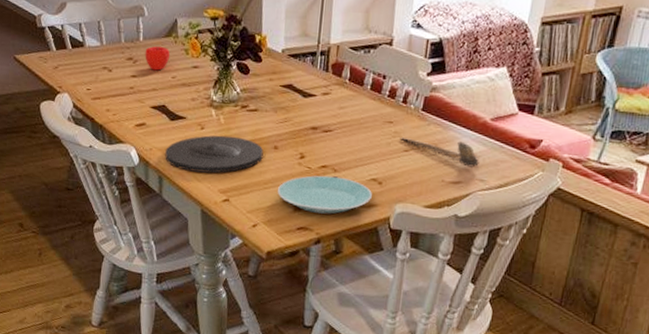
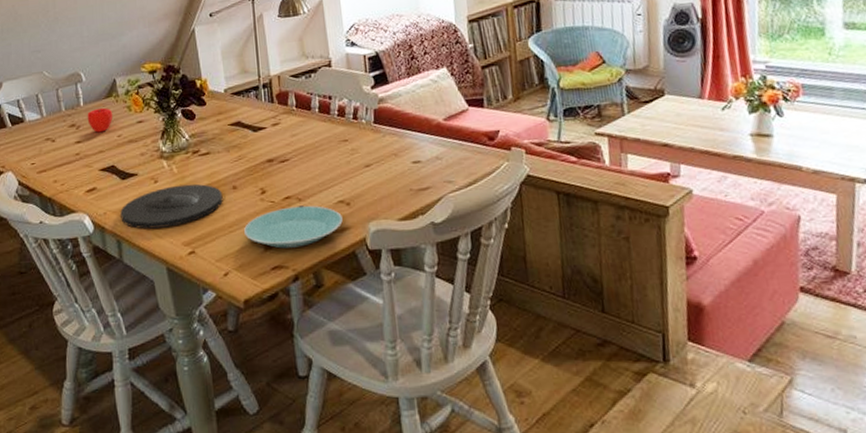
spoon: present [400,137,479,168] -> none [358,146,443,171]

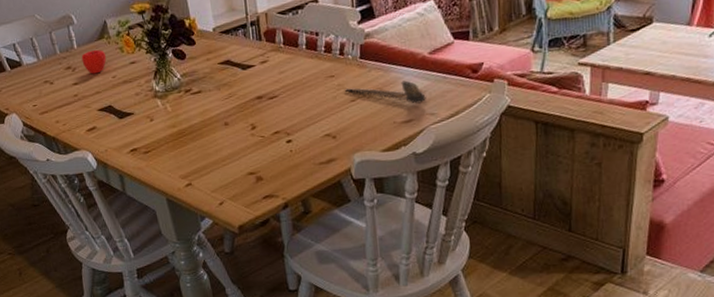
plate: present [120,183,223,229] -> none [120,121,216,164]
plate: present [244,205,343,249] -> none [236,139,329,180]
spoon: none [358,146,443,171] -> present [344,80,426,104]

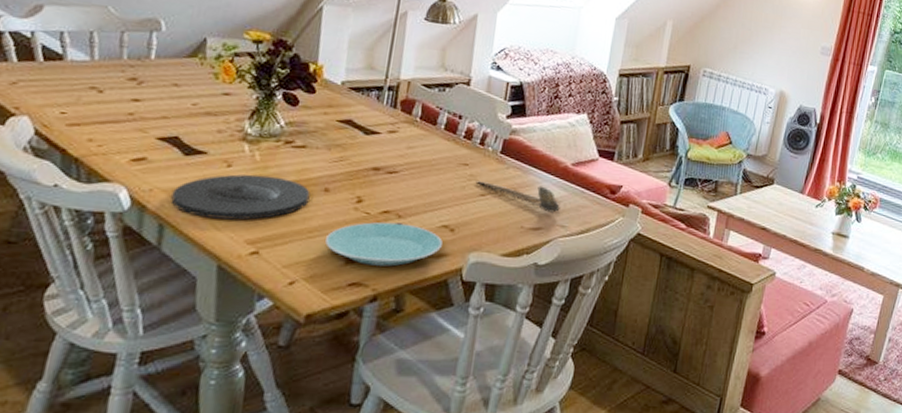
apple: present [81,49,107,75] -> none [155,66,193,96]
plate: none [120,121,216,164] -> present [171,174,311,220]
plate: none [236,139,329,180] -> present [325,222,443,267]

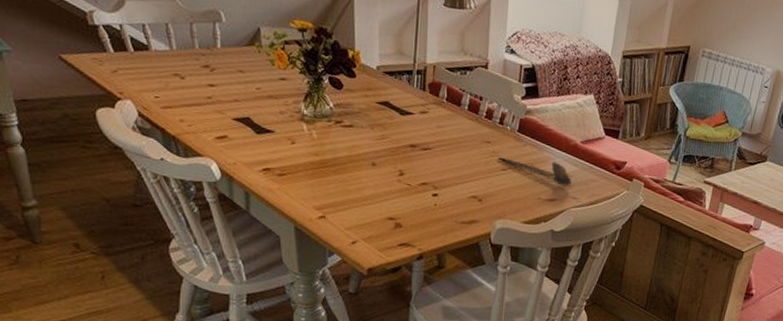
plate: present [171,174,311,220] -> none [251,150,361,190]
plate: present [325,222,443,267] -> none [377,192,473,230]

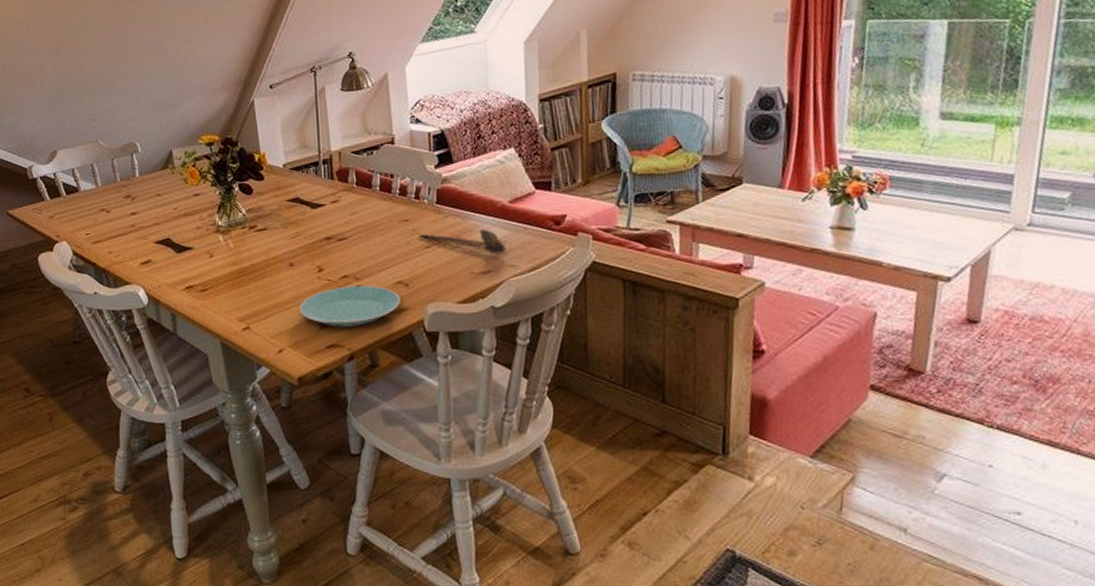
plate: none [377,192,473,230] -> present [300,285,400,327]

